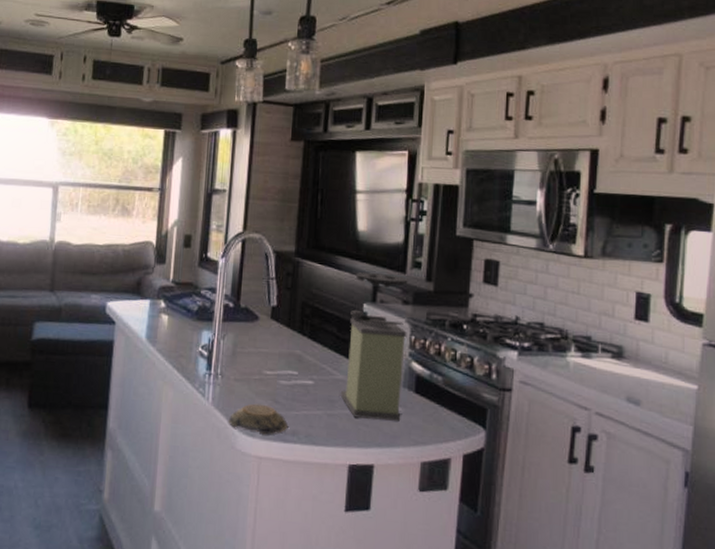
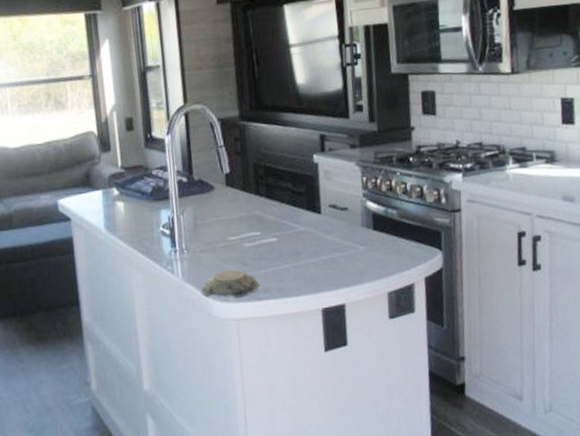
coffee grinder: present [340,272,408,421] -> none [302,121,364,264]

